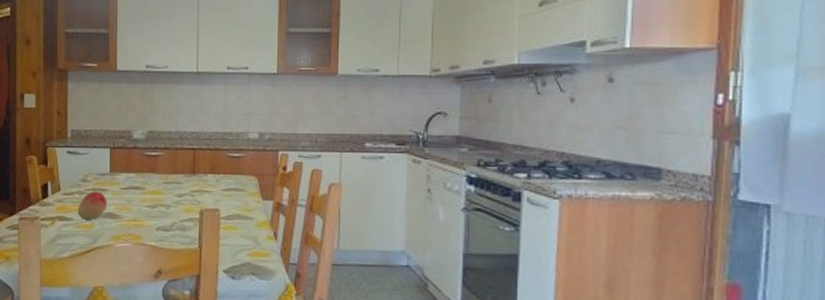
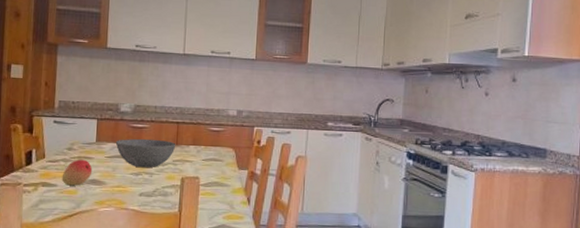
bowl: none [129,167,193,200] -> present [115,138,176,168]

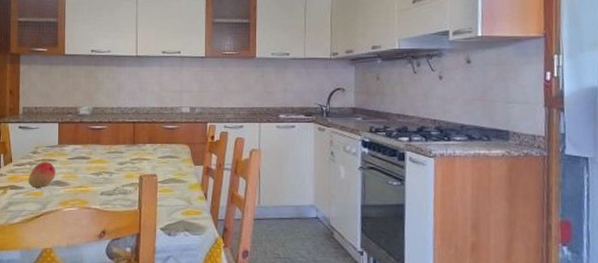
bowl: present [115,138,176,168] -> none [76,139,133,168]

